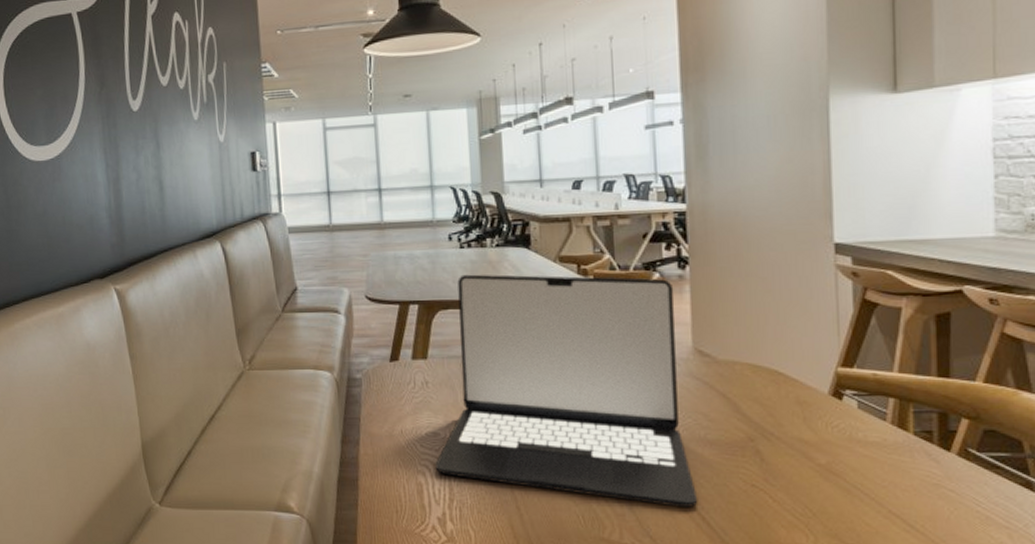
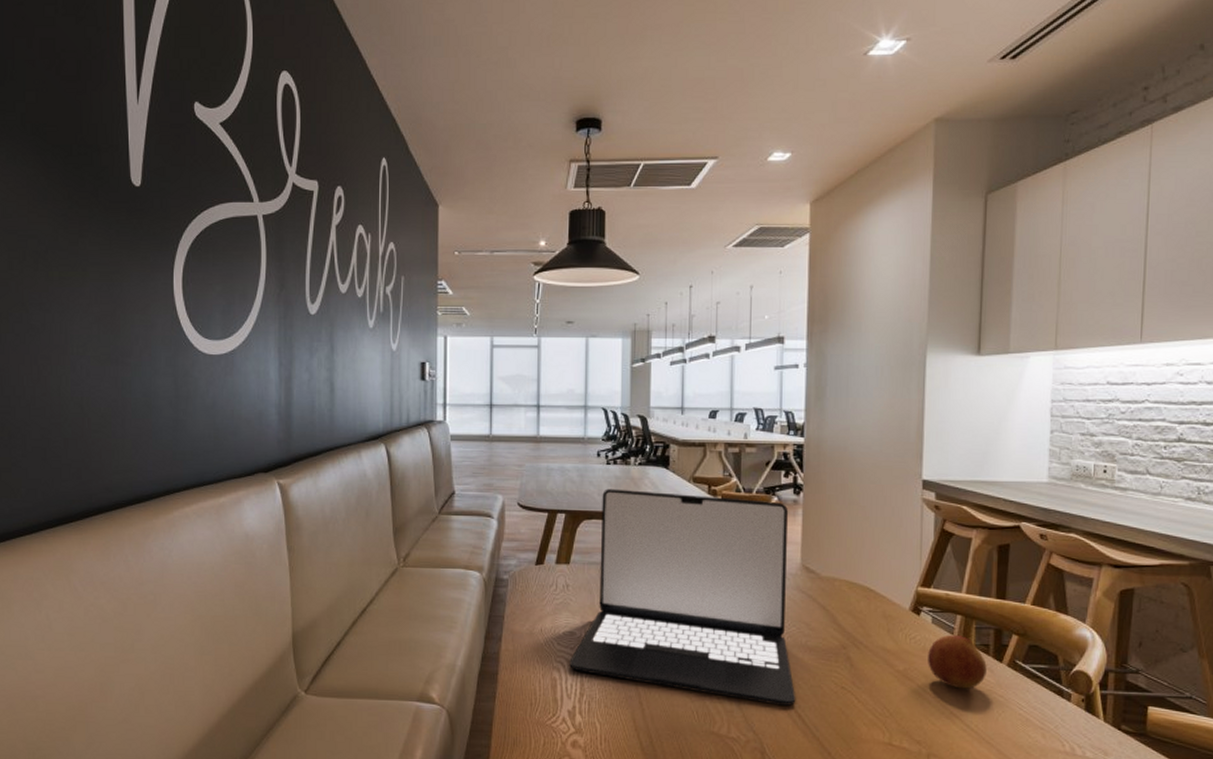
fruit: none [855,422,931,483] -> present [928,635,987,689]

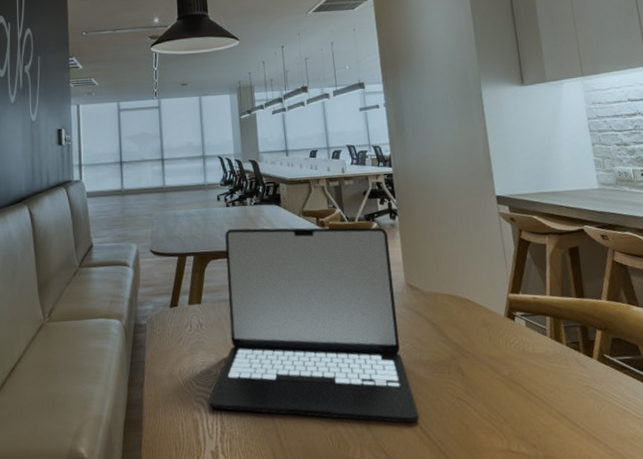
fruit: present [928,635,987,689] -> none [527,336,582,388]

